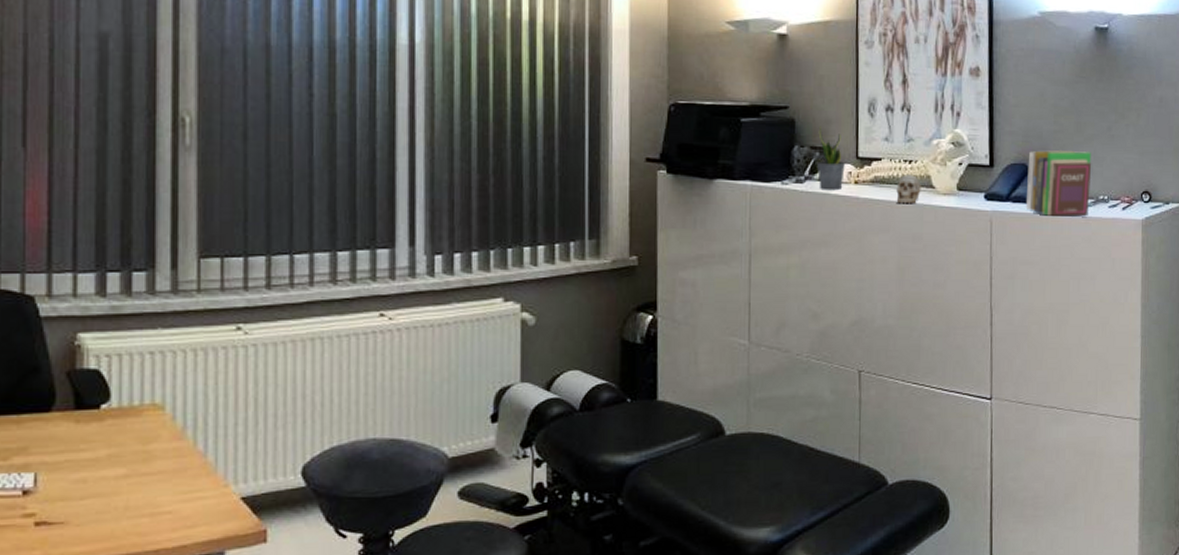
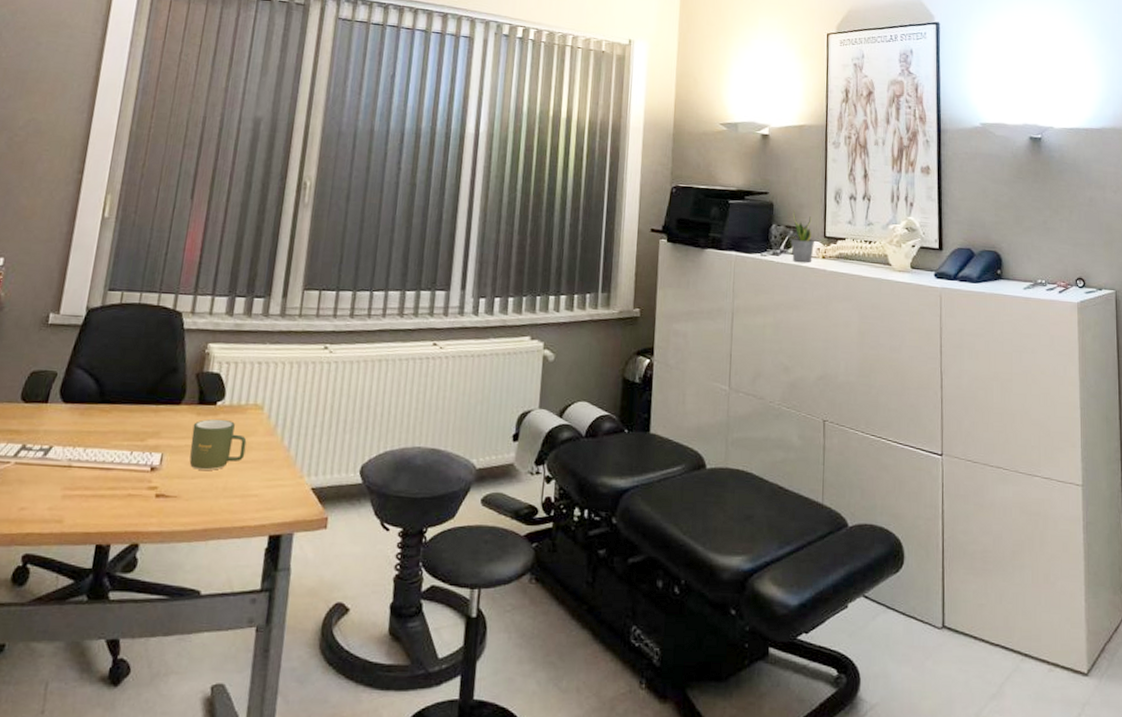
mug: none [72,425,148,490] -> present [189,419,247,471]
anatomical model: present [896,175,921,204] -> none [858,253,880,278]
books: present [1025,150,1092,217] -> none [971,238,1030,297]

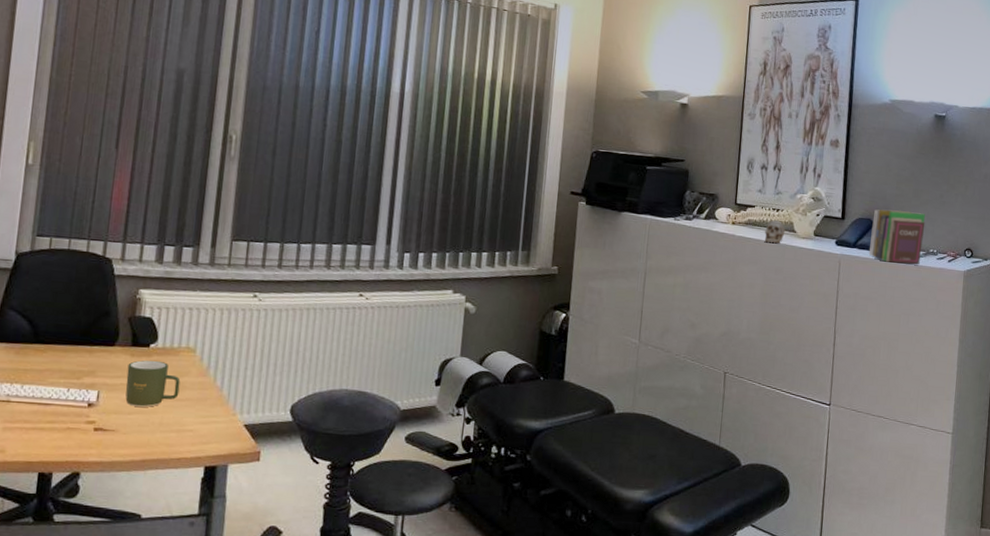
potted plant: present [790,209,816,264] -> none [703,176,727,229]
anatomical model: none [858,253,880,278] -> present [765,220,785,244]
books: none [971,238,1030,297] -> present [868,209,925,265]

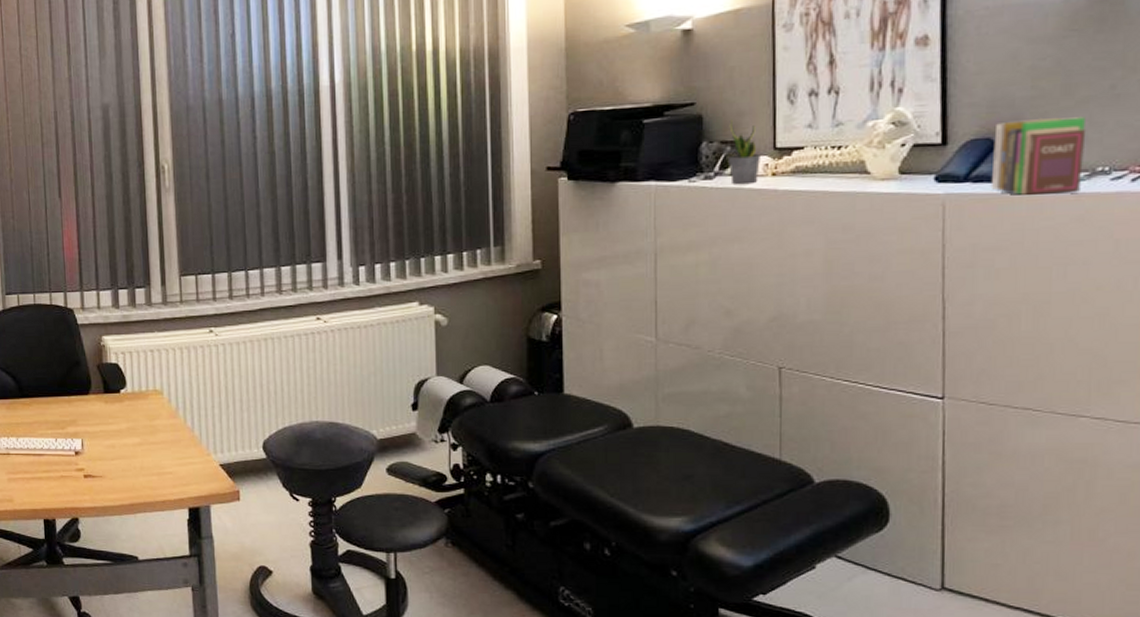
mug: present [125,360,181,408] -> none [103,405,154,453]
potted plant: none [703,176,727,229] -> present [727,119,762,185]
anatomical model: present [765,220,785,244] -> none [822,161,853,194]

